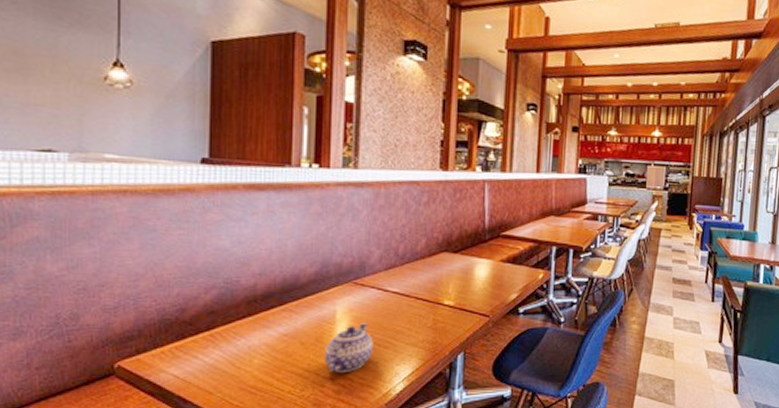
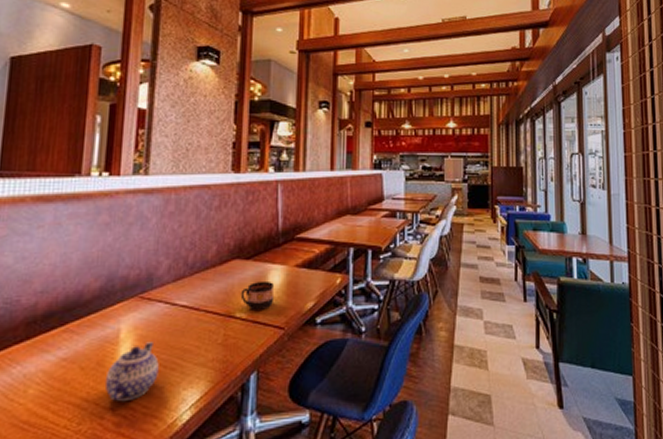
cup: none [448,273,481,299] -> present [240,280,275,310]

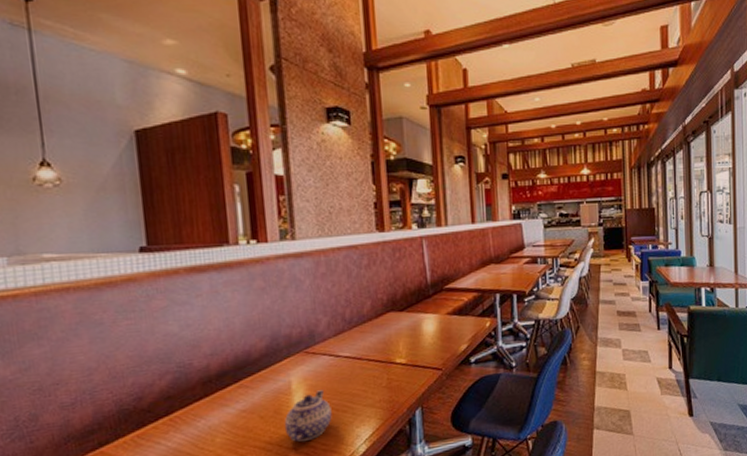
cup: present [240,280,275,310] -> none [398,329,430,356]

